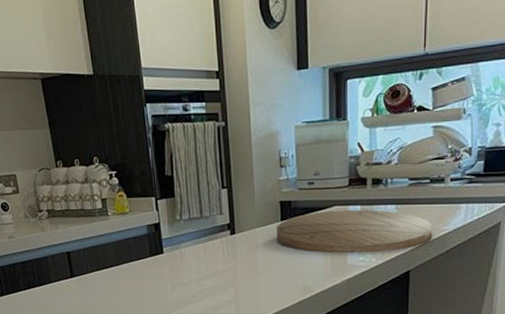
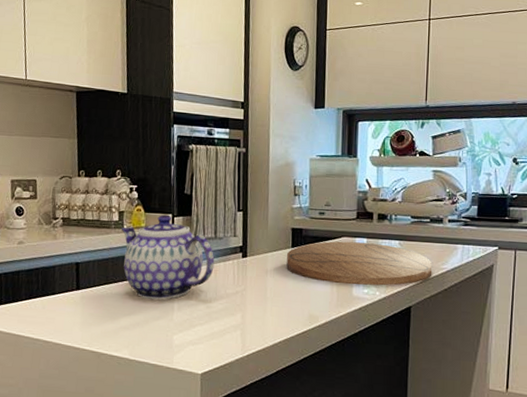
teapot: none [105,198,203,281] -> present [121,214,215,300]

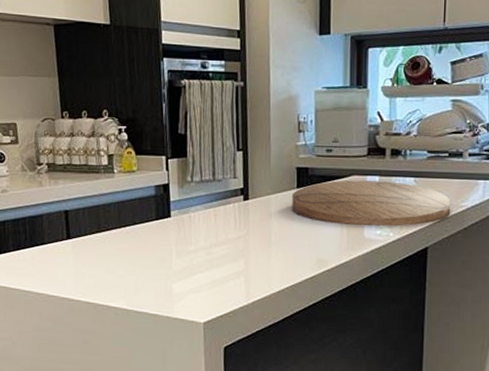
teapot: present [121,214,215,300] -> none [111,156,214,247]

